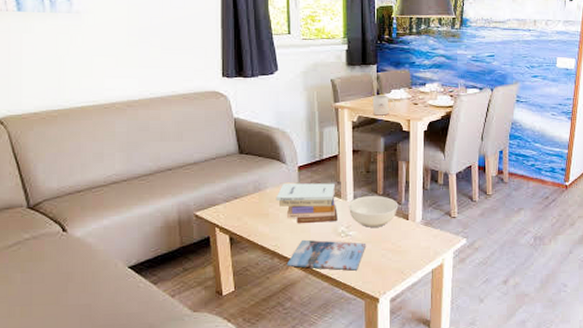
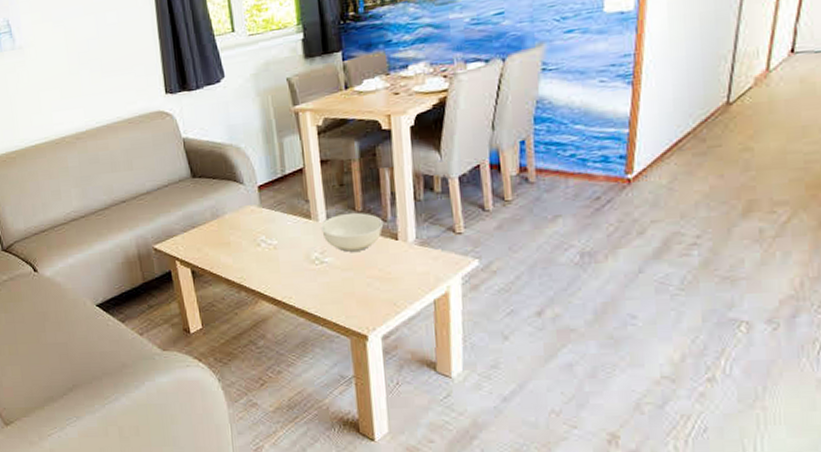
books: present [276,183,338,224] -> none [236,202,309,252]
magazine: present [286,239,367,271] -> none [255,269,347,304]
mug: present [372,95,395,116] -> none [339,87,370,115]

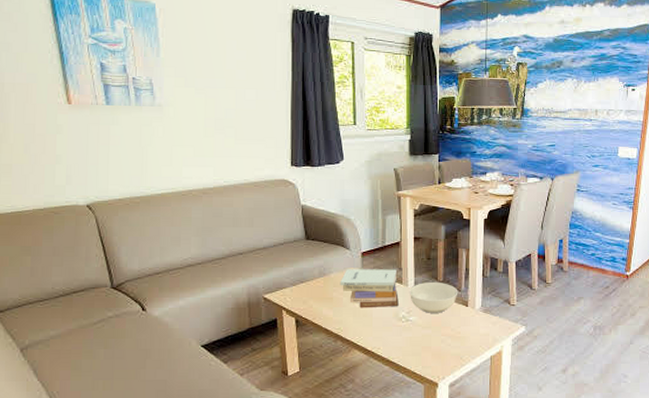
books: none [236,202,309,252] -> present [339,269,399,308]

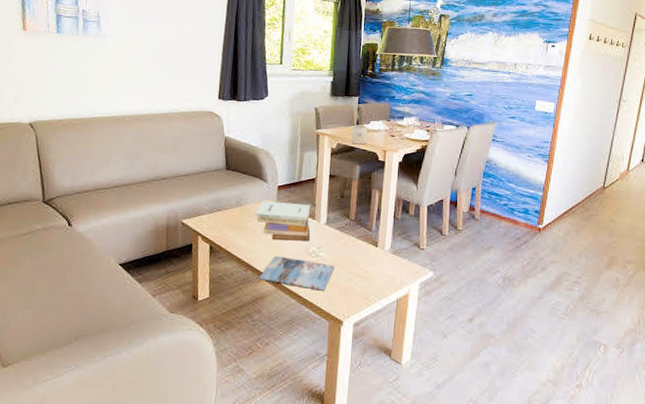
magazine: none [349,323,427,355] -> present [258,255,335,291]
bowl: present [409,283,458,313] -> none [320,220,369,251]
mug: none [433,183,456,204] -> present [351,124,374,145]

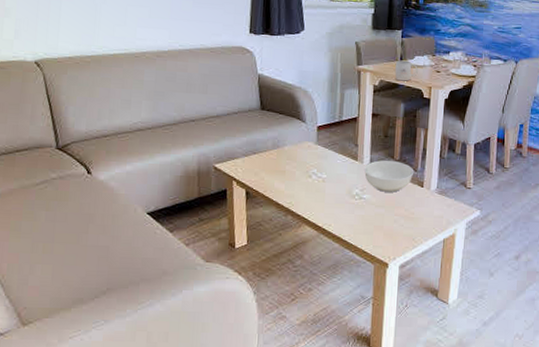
books: present [254,201,311,242] -> none [293,142,354,184]
magazine: present [258,255,335,291] -> none [299,199,380,234]
bowl: none [320,220,369,251] -> present [363,160,414,192]

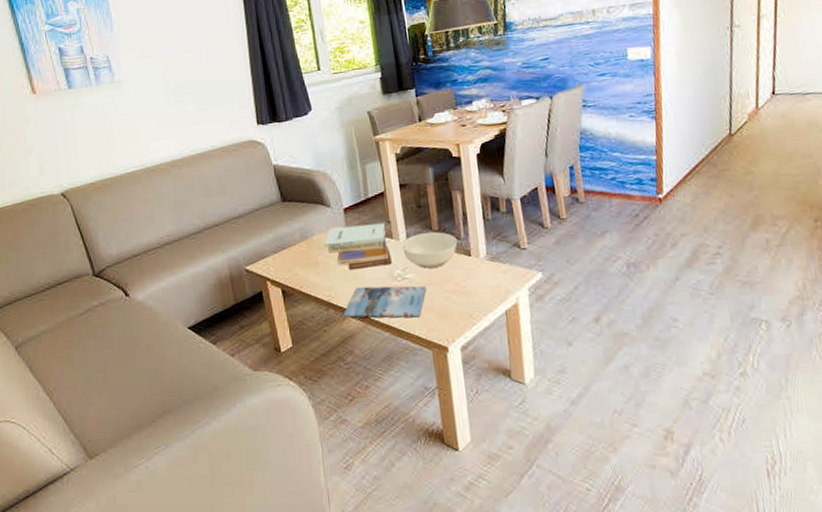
books: none [293,142,354,184] -> present [324,223,392,271]
magazine: none [299,199,380,234] -> present [342,285,427,318]
mug: present [394,60,418,82] -> none [414,120,441,144]

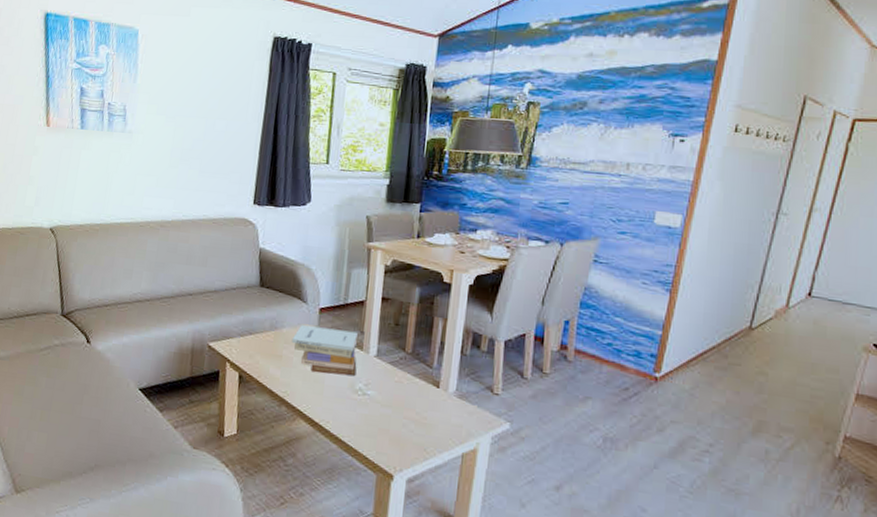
magazine: present [342,285,427,318] -> none [293,390,386,437]
bowl: present [401,232,458,268] -> none [369,352,429,391]

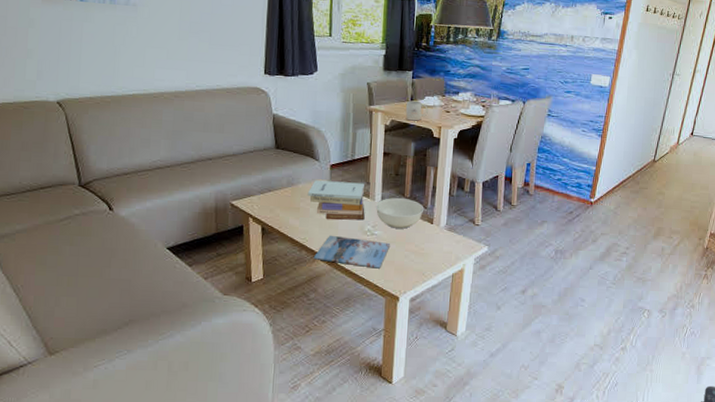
magazine: none [293,390,386,437] -> present [313,235,391,269]
bowl: none [369,352,429,391] -> present [375,198,424,229]
mug: none [410,237,438,263] -> present [405,100,428,121]

